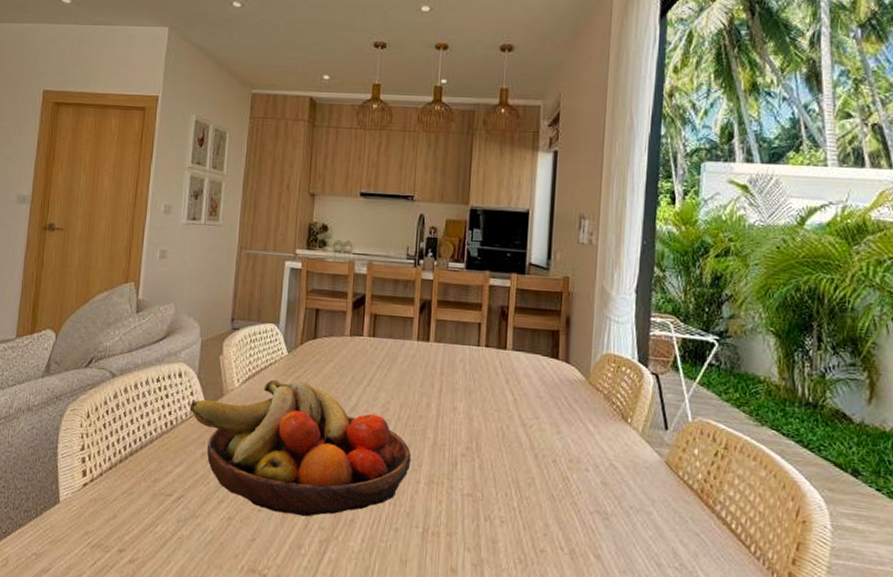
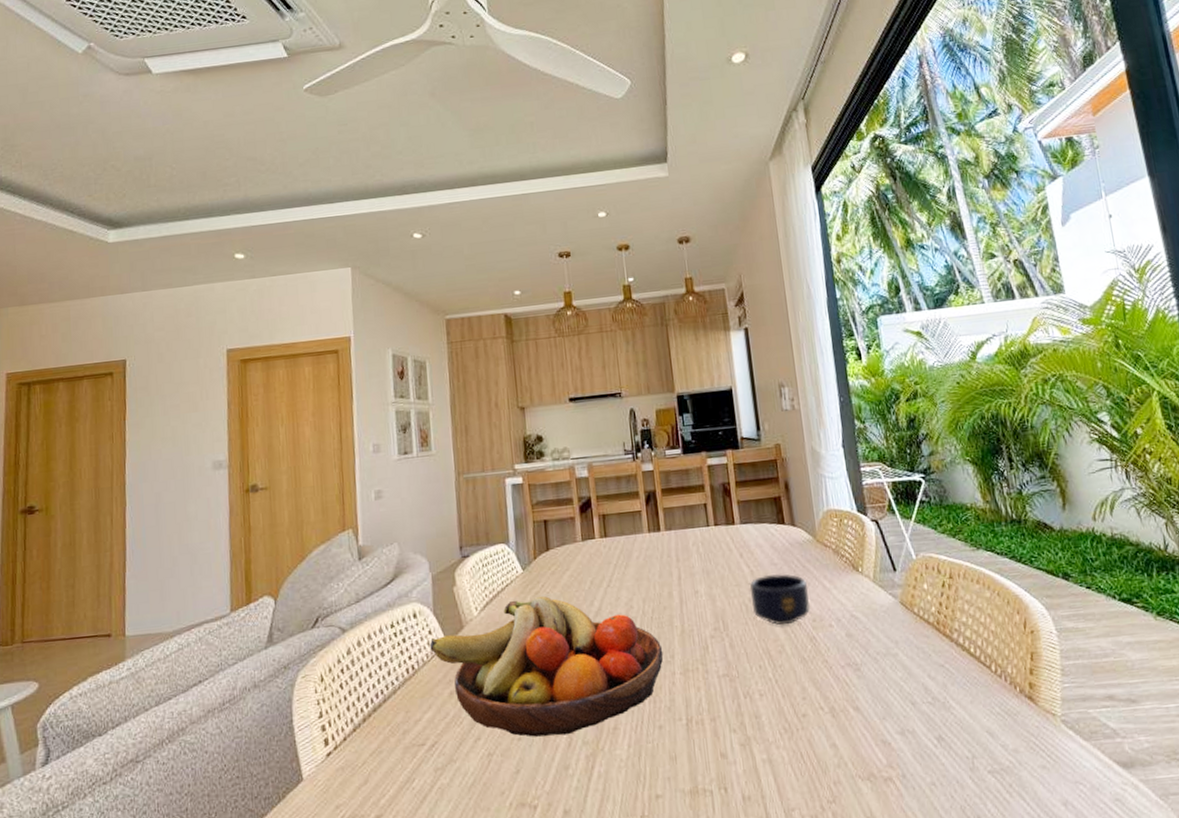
mug: none [508,405,570,460] -> present [749,574,810,625]

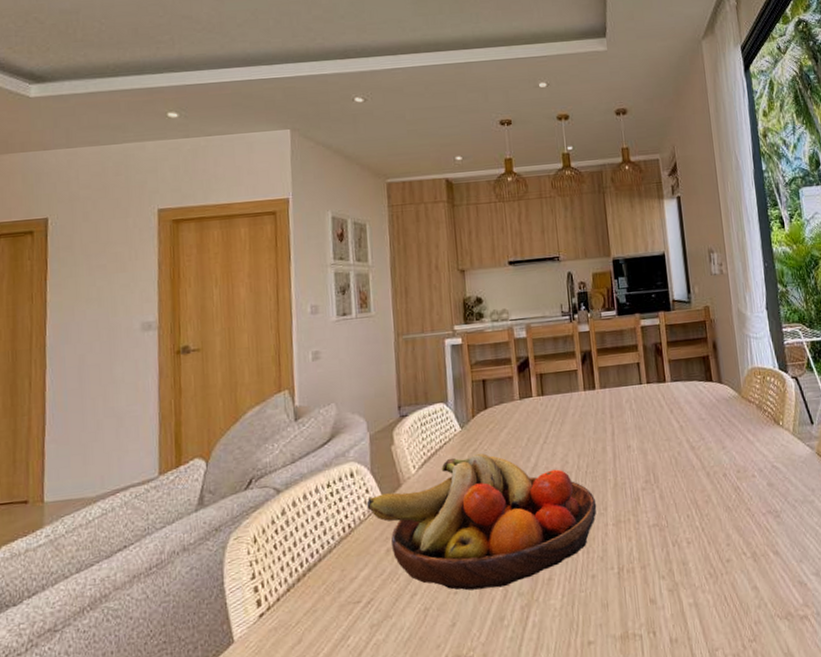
mug: present [749,574,810,625] -> none [678,428,735,477]

